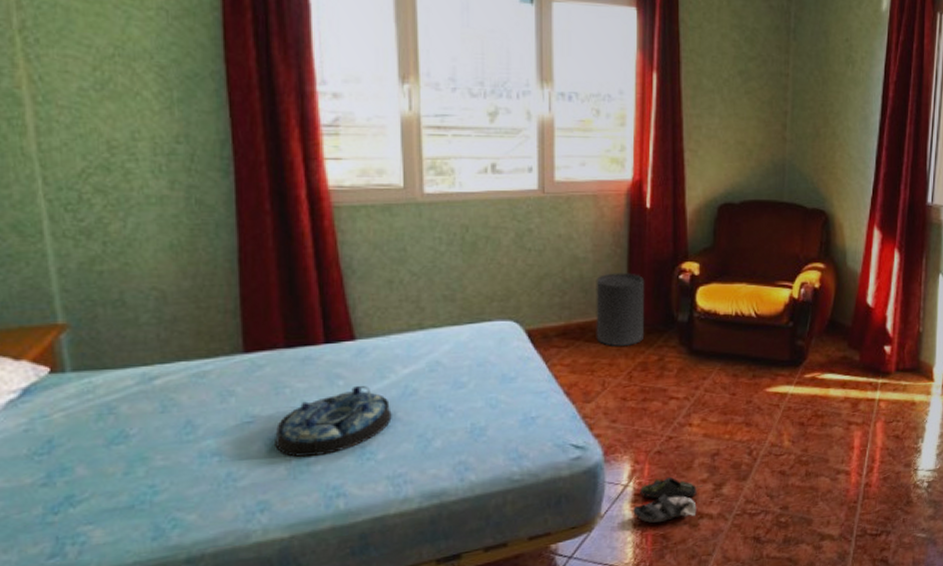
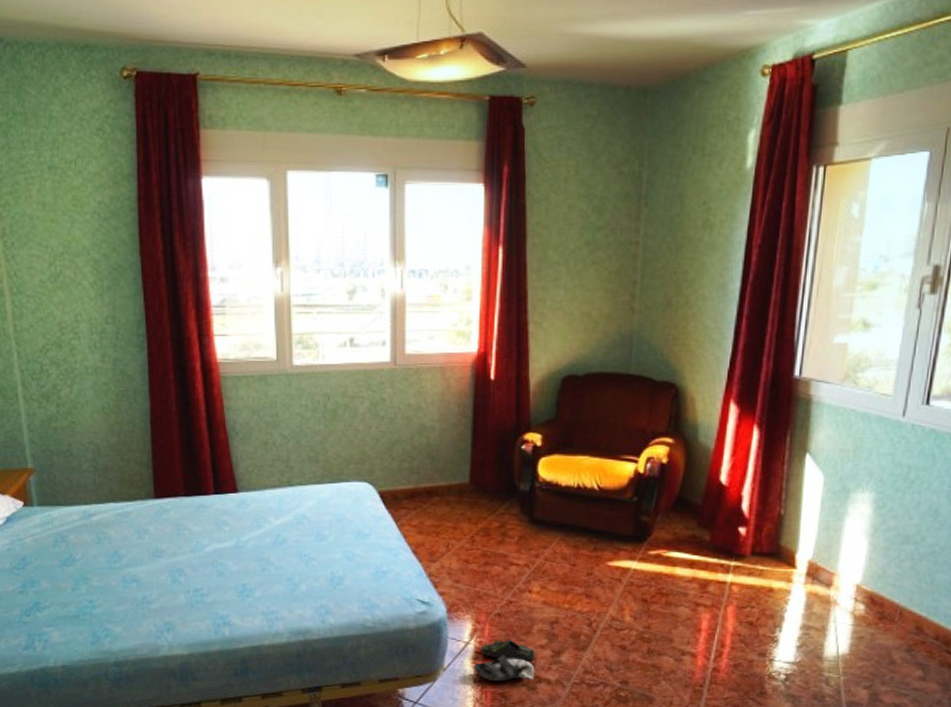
serving tray: present [275,385,392,458] -> none [177,531,266,590]
trash can: present [596,272,645,346] -> none [441,441,488,511]

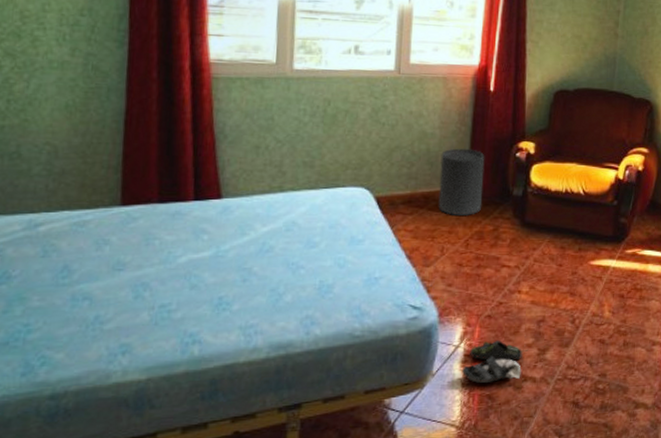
trash can: none [441,441,488,511] -> present [438,148,485,215]

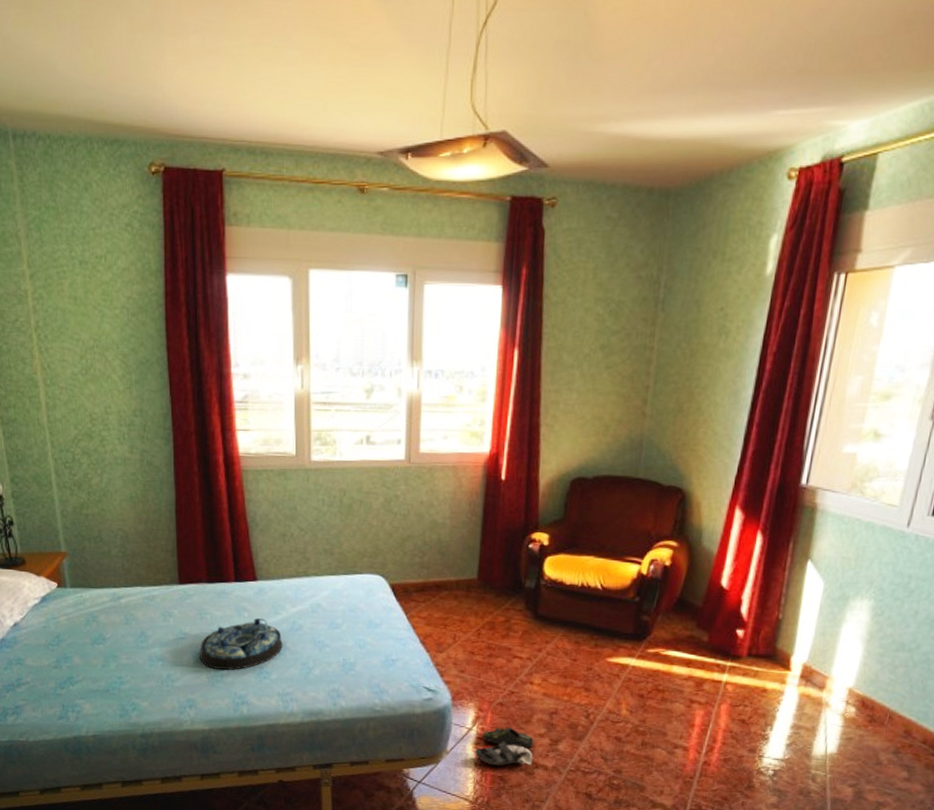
serving tray: none [141,240,249,305] -> present [200,617,283,671]
trash can: present [438,148,485,215] -> none [450,538,496,606]

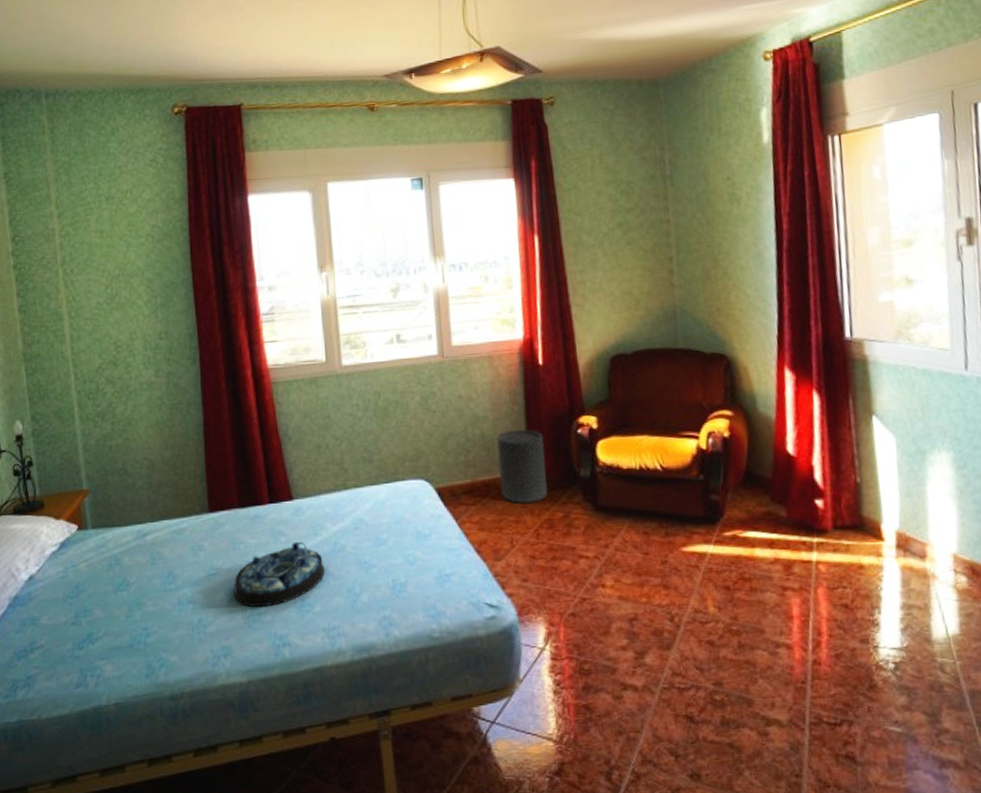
trash can: none [450,538,496,606] -> present [496,429,547,503]
shoe: present [474,726,541,766] -> none [551,641,624,691]

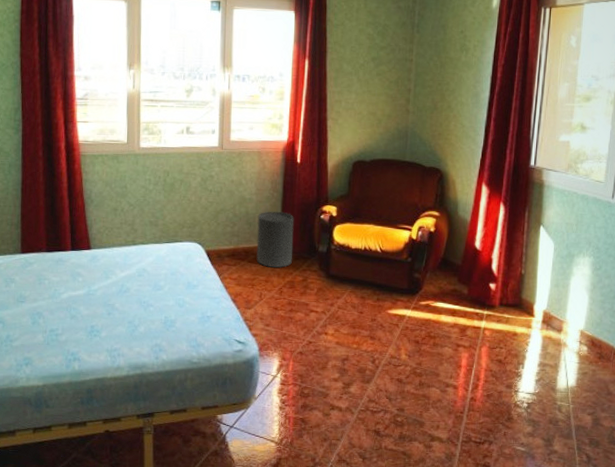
serving tray: present [234,541,325,608] -> none [37,282,112,330]

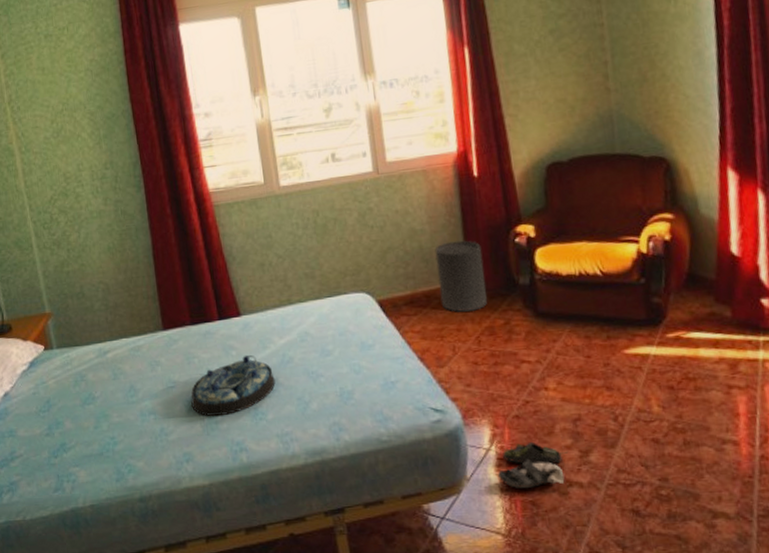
serving tray: none [37,282,112,330] -> present [191,355,276,417]
shoe: none [279,373,335,408] -> present [497,441,569,488]

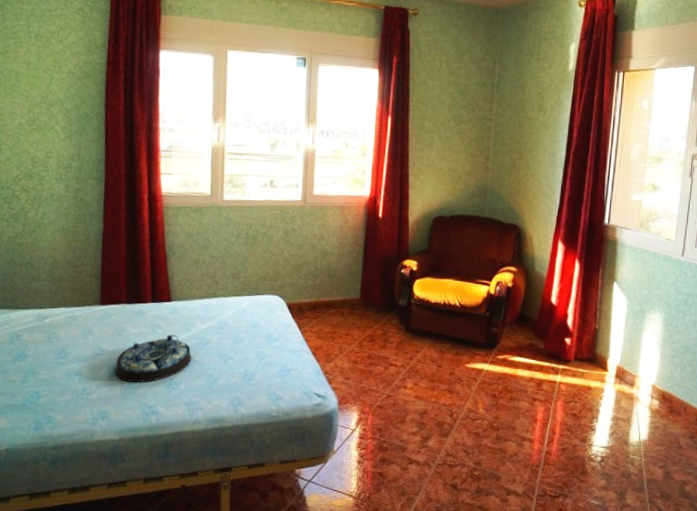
trash can: present [434,240,487,312] -> none [337,265,375,321]
shoe: present [497,441,569,488] -> none [357,427,413,462]

